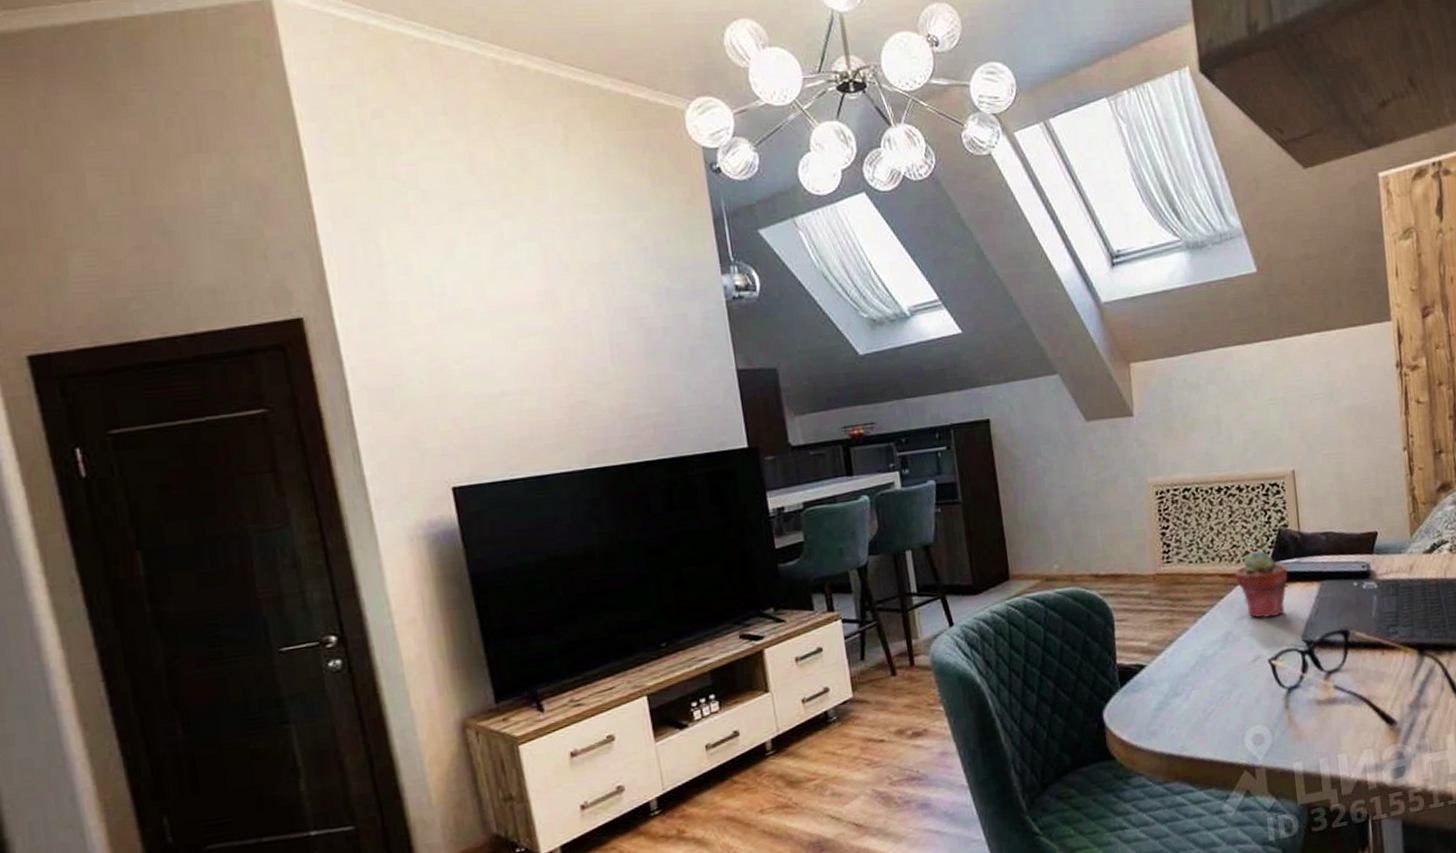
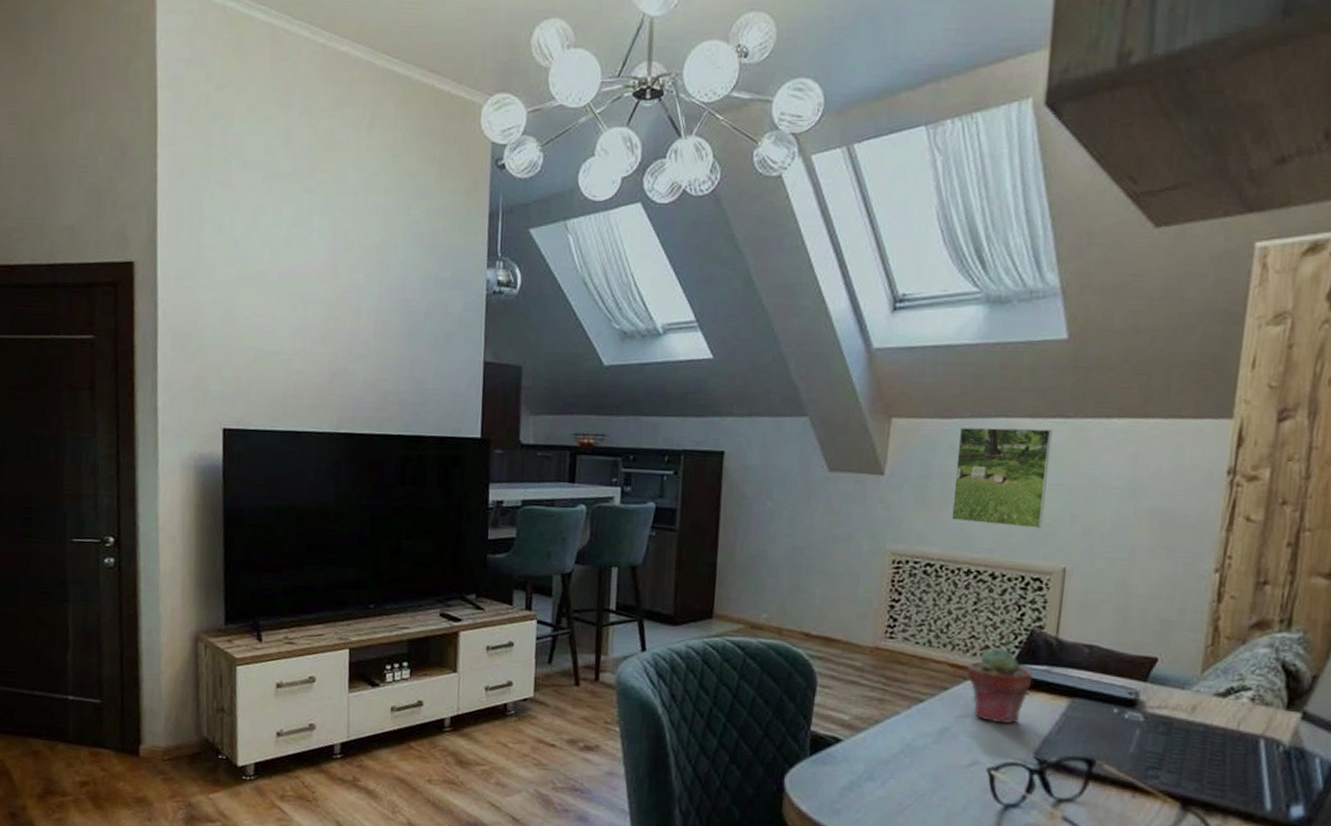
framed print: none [1187,352,1269,446] -> present [951,427,1053,529]

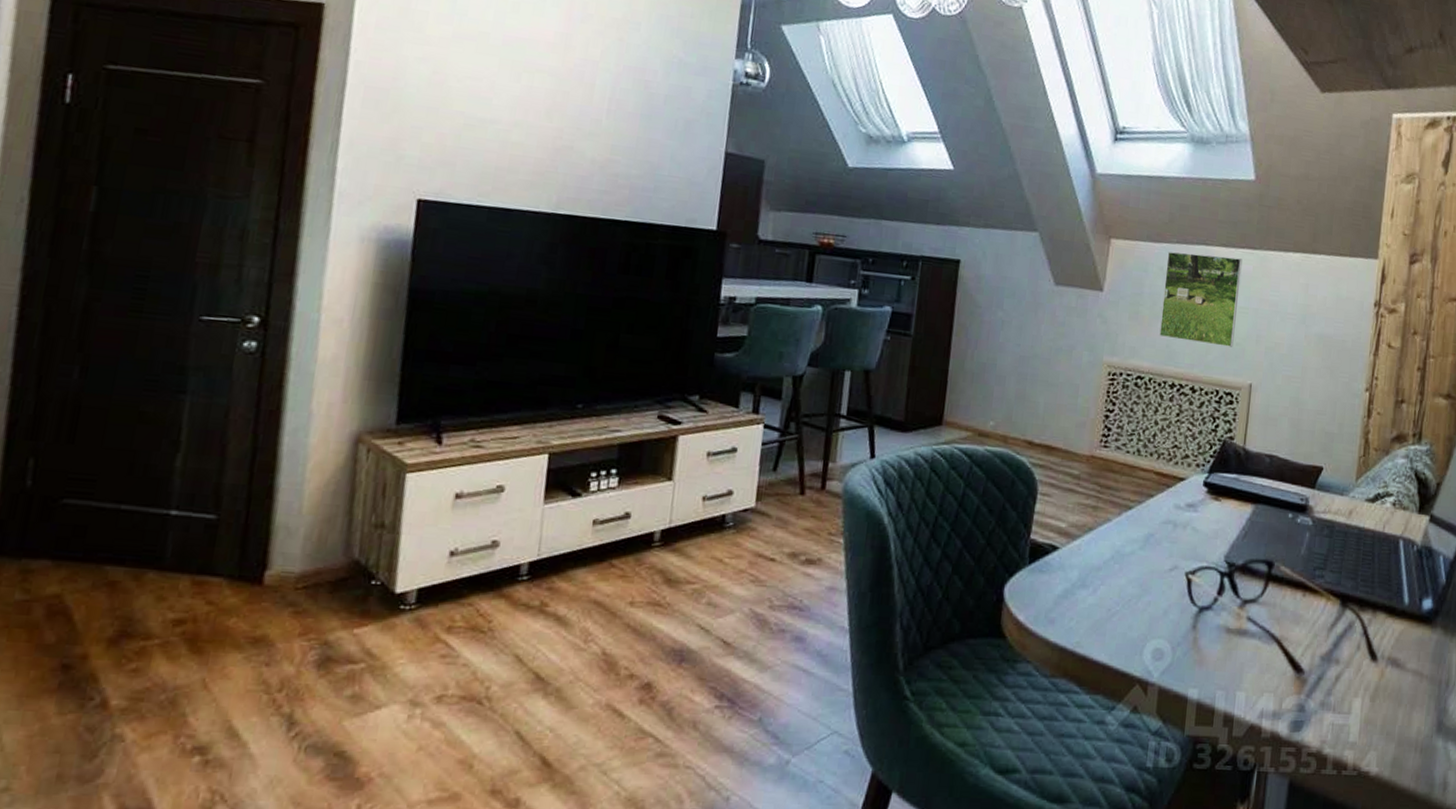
potted succulent: present [967,648,1033,724] -> none [1170,457,1224,529]

